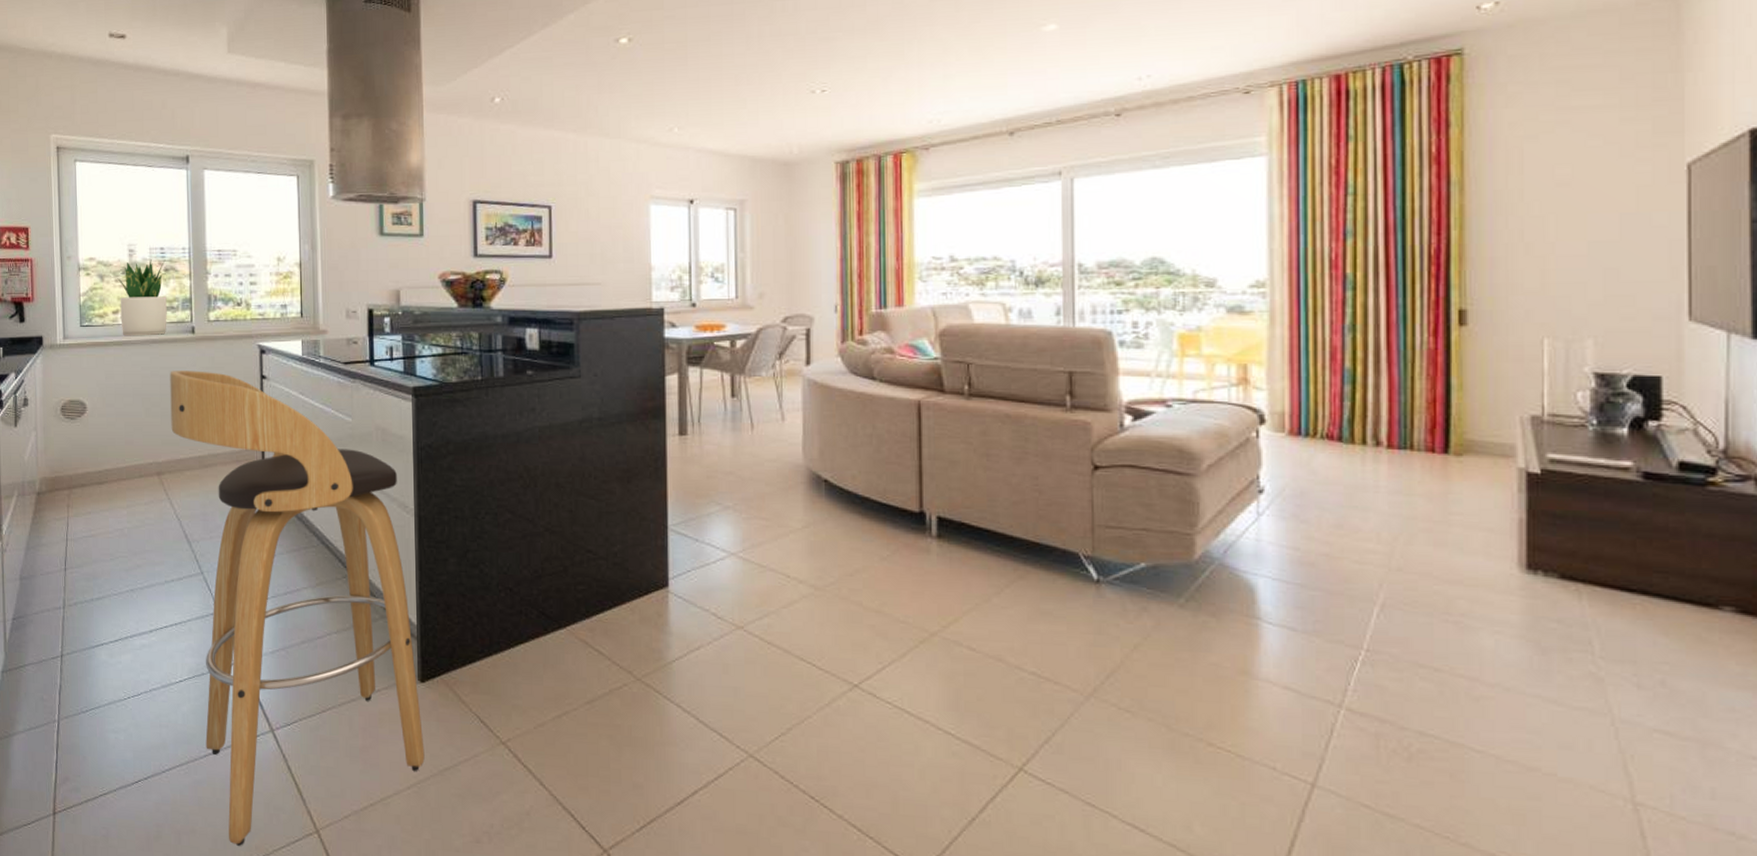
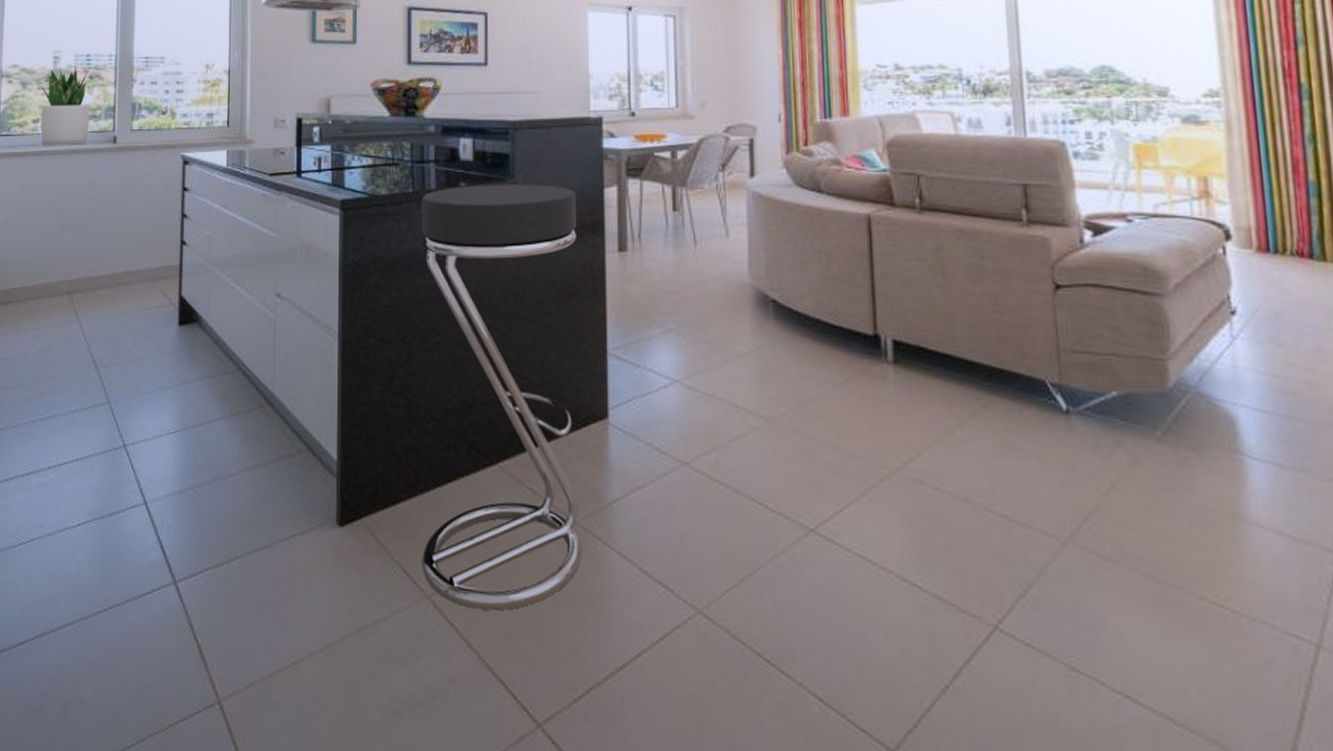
bar stool: present [170,371,425,846] -> none [85,182,341,720]
bar stool: none [491,373,644,755] -> present [422,185,582,611]

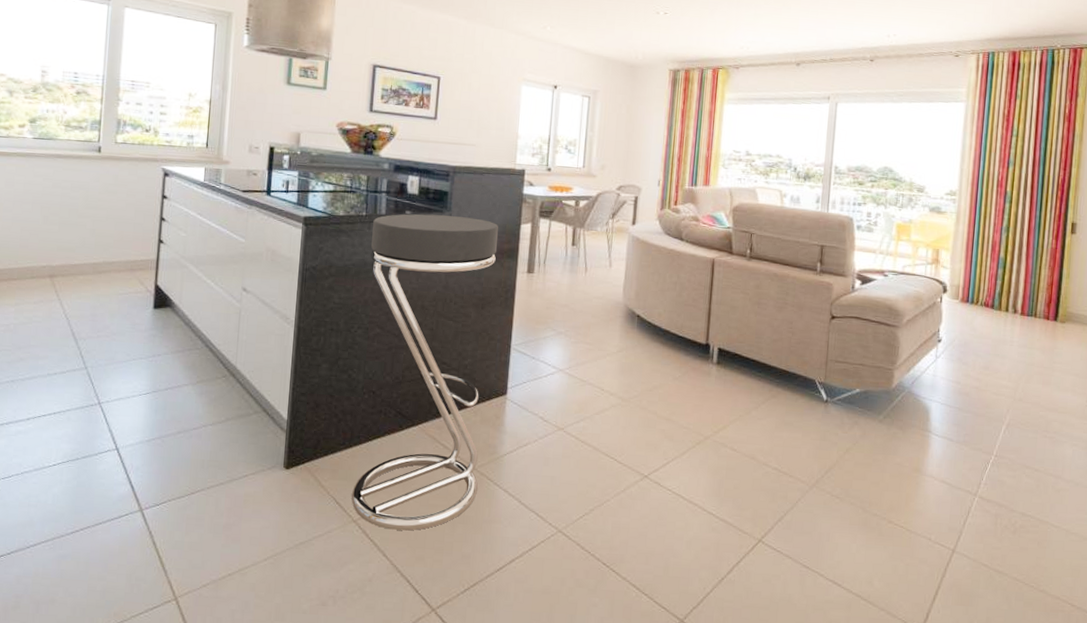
planter: present [40,66,91,146] -> none [26,82,78,151]

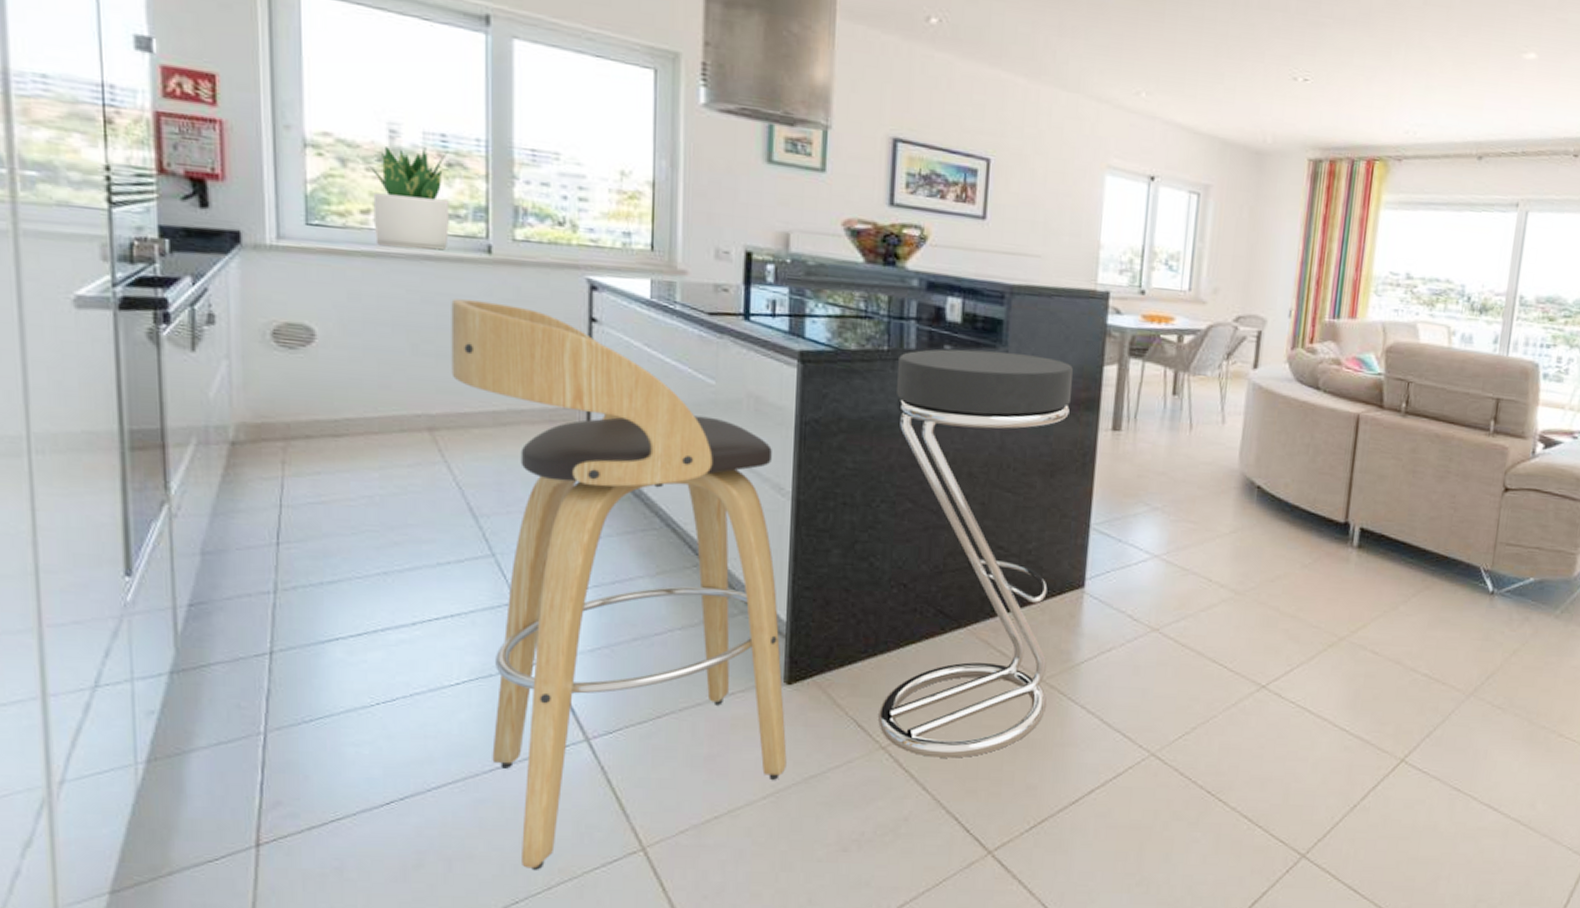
planter: none [26,82,78,151] -> present [369,147,449,251]
bar stool: none [68,184,284,613] -> present [451,299,787,870]

